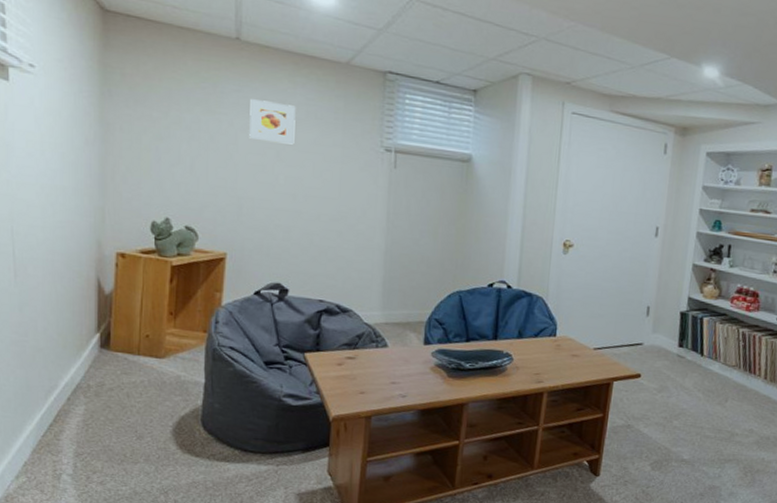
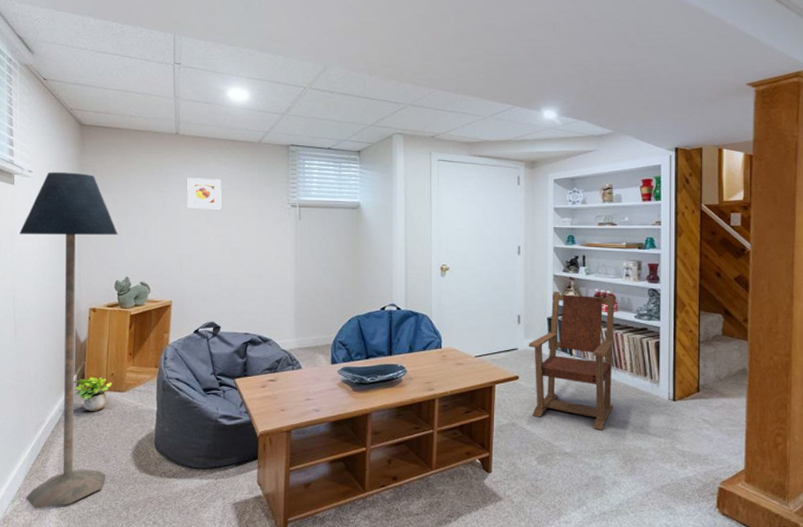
floor lamp: none [18,69,155,488] -> present [19,172,118,509]
potted plant: none [96,336,146,379] -> present [74,376,112,412]
armchair: none [651,282,759,439] -> present [528,291,616,430]

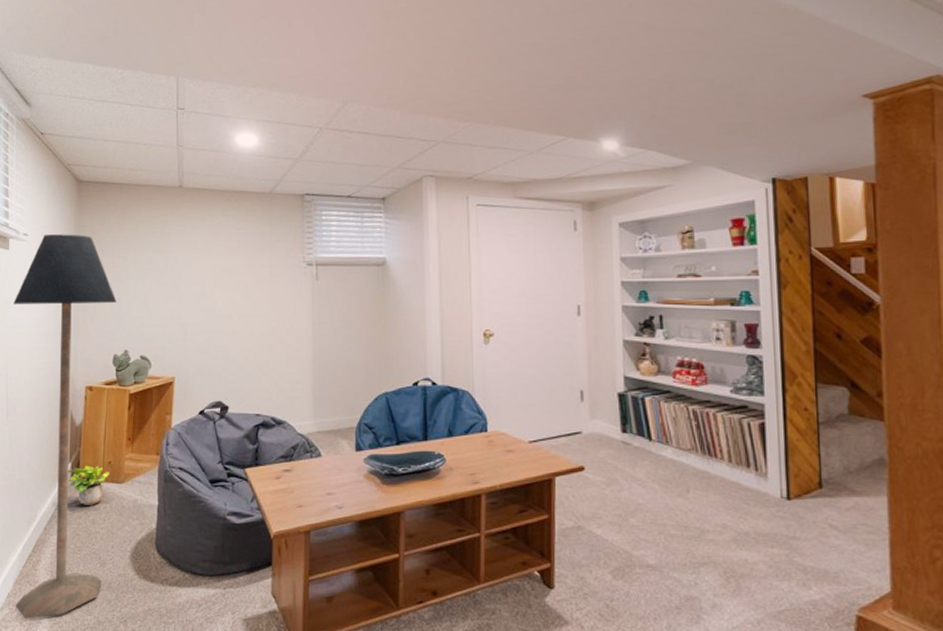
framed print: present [187,178,221,210] -> none [191,235,229,271]
armchair: present [528,291,616,430] -> none [594,360,709,537]

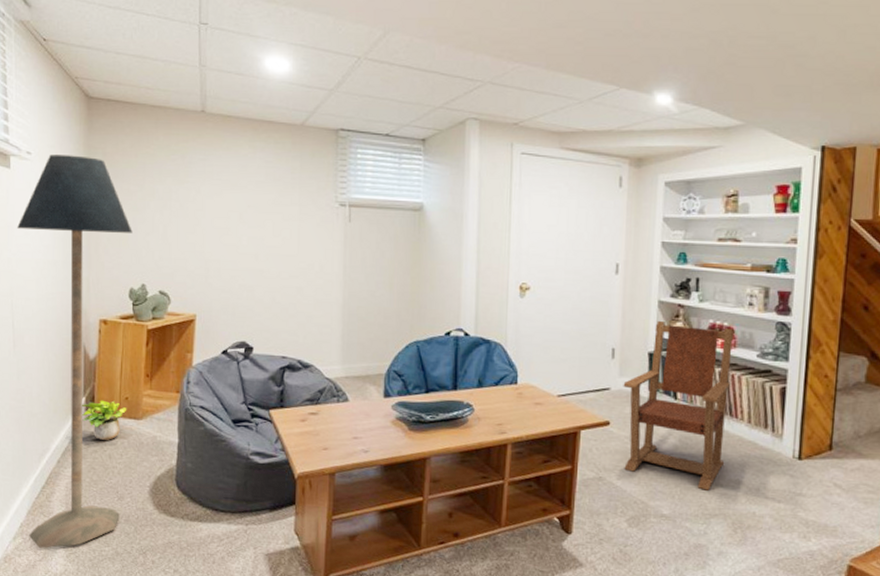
armchair: none [594,360,709,537] -> present [623,320,735,491]

